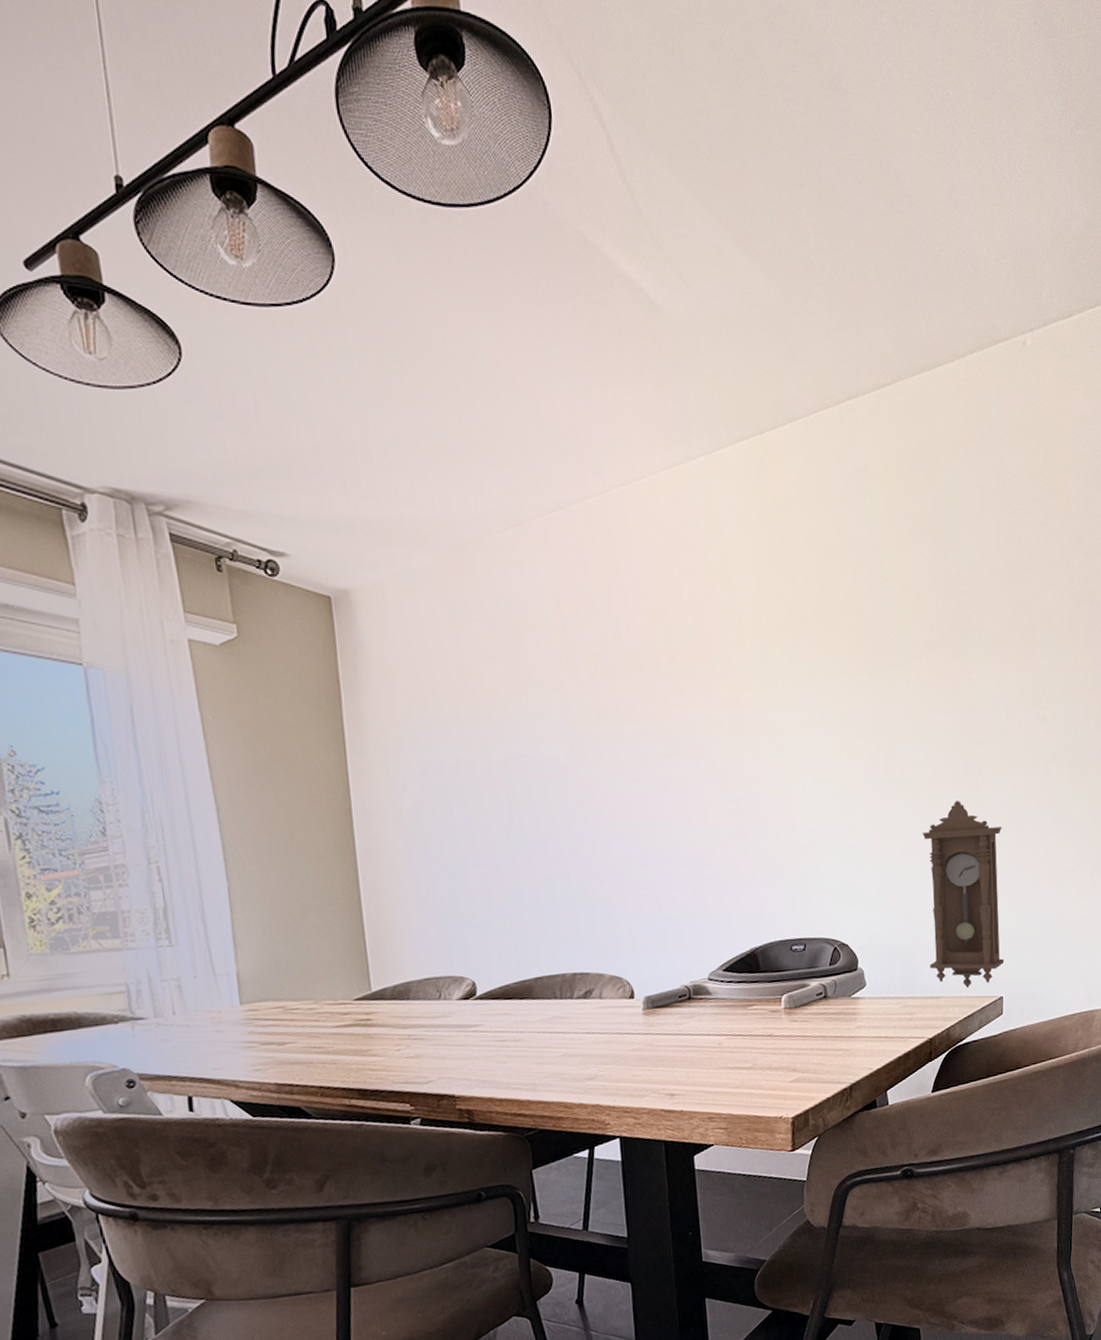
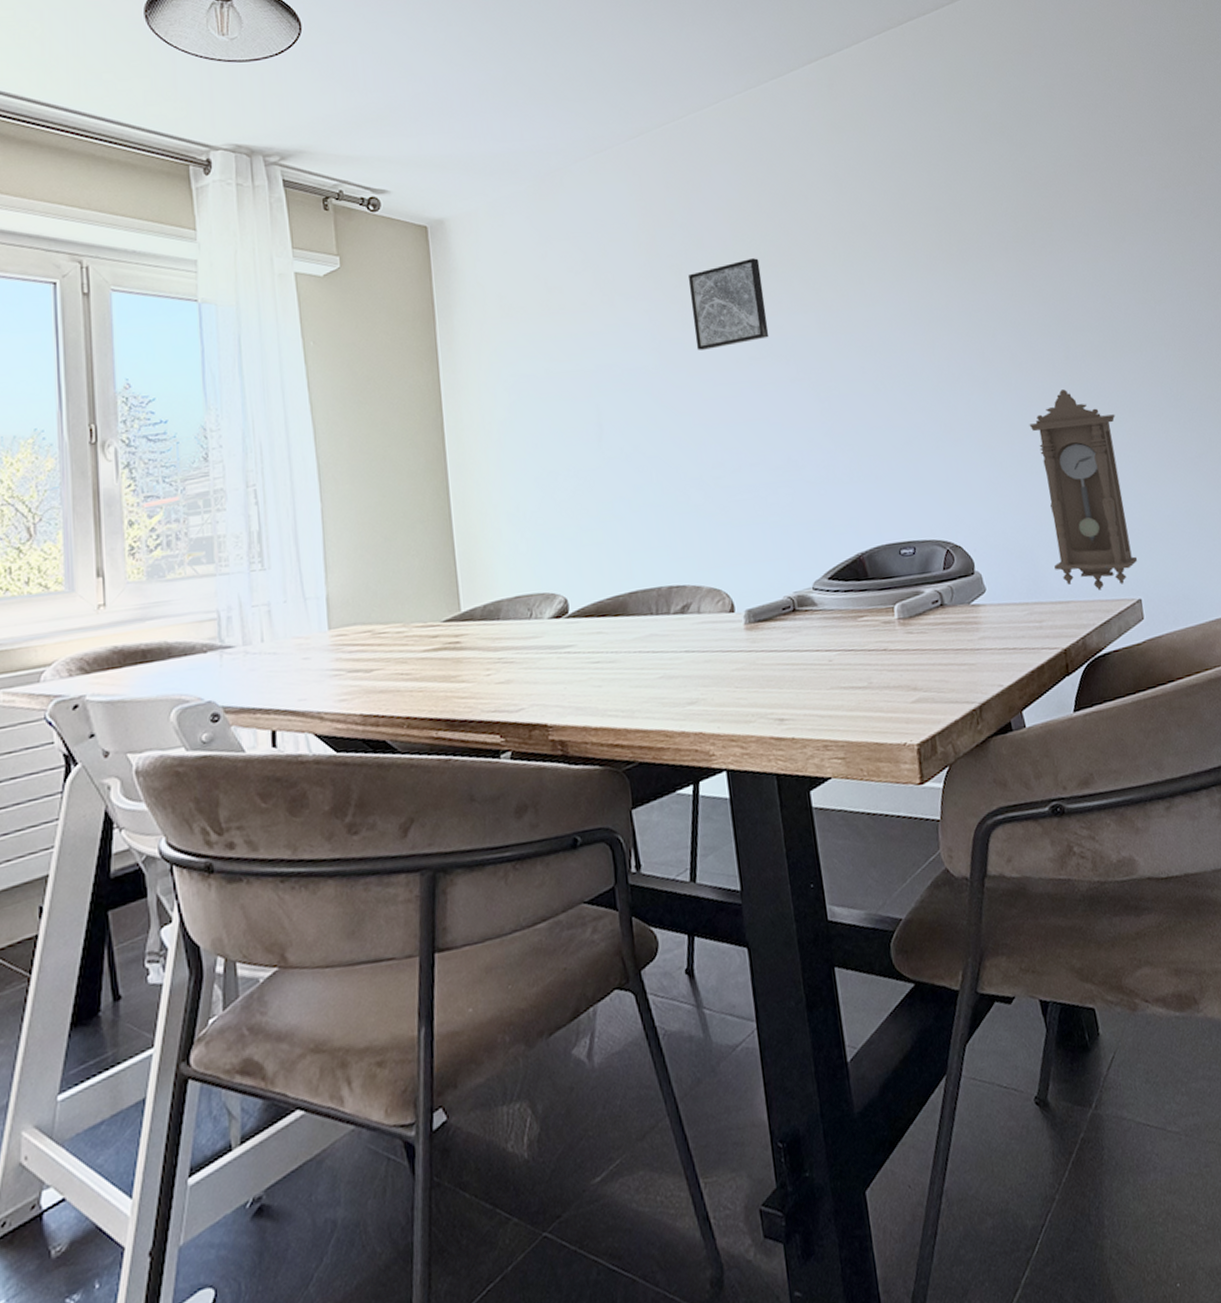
wall art: none [603,652,682,745] -> present [687,258,769,350]

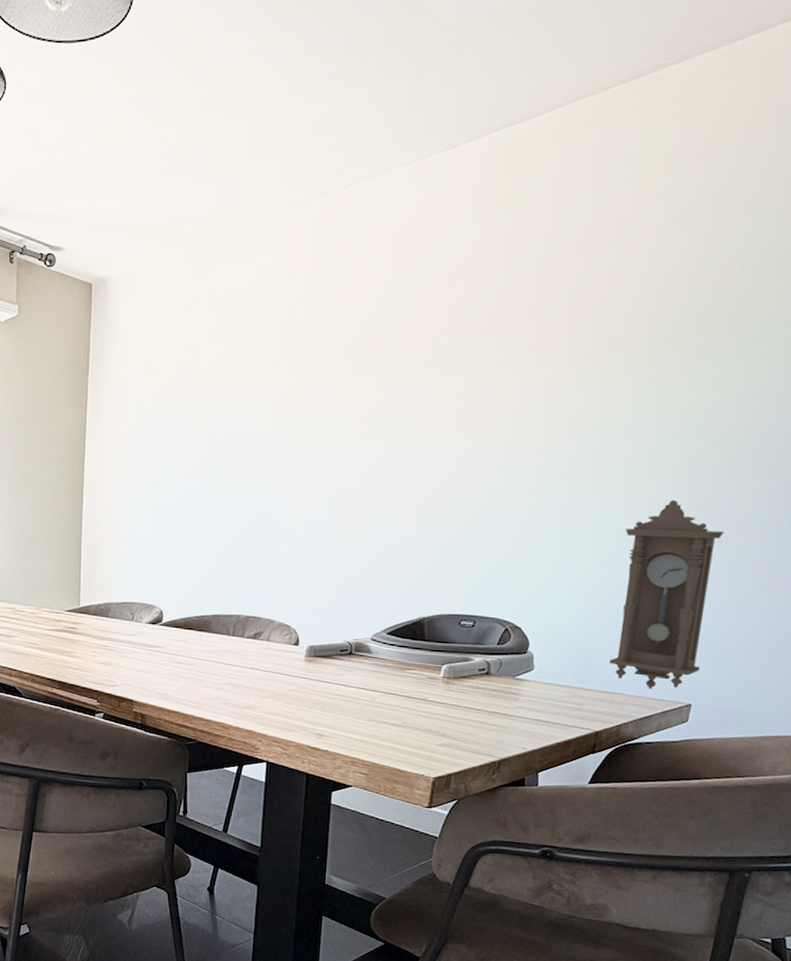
wall art: present [687,258,769,350] -> none [311,338,388,420]

